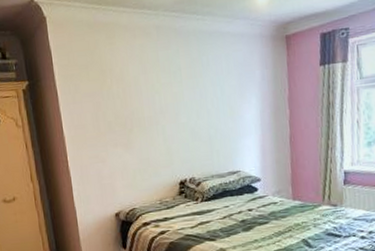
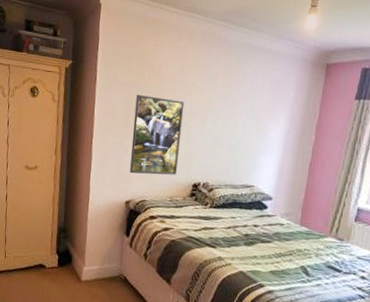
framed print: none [103,100,161,185] -> present [130,95,185,175]

